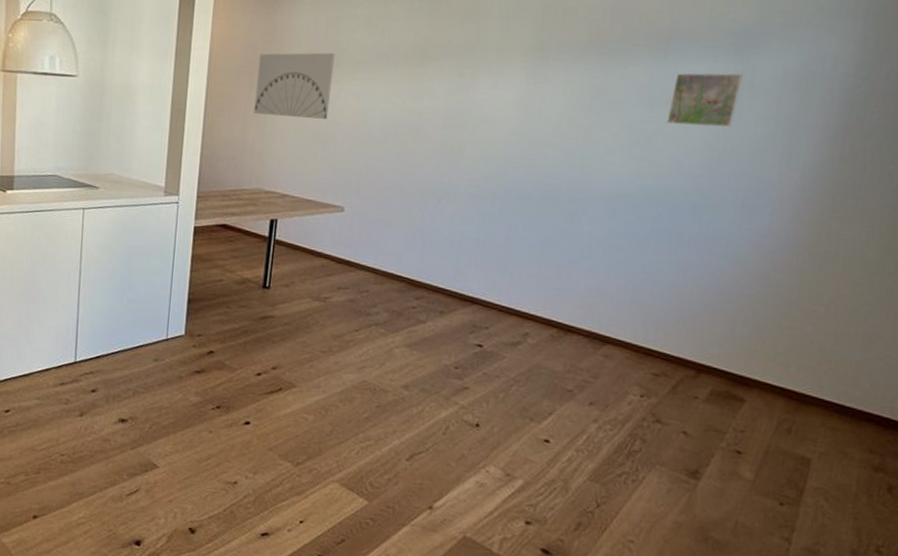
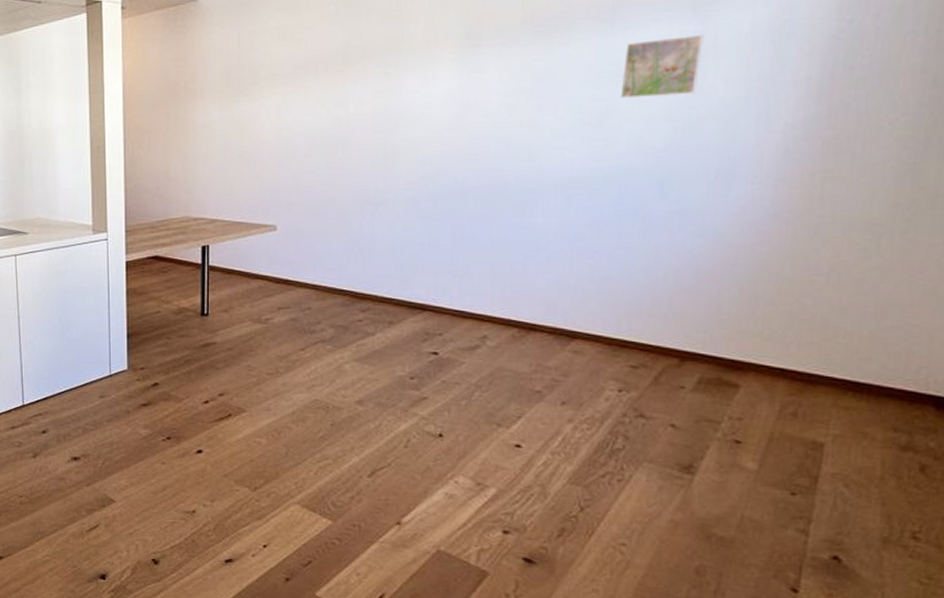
wall art: present [254,52,335,119] -> none [173,70,251,141]

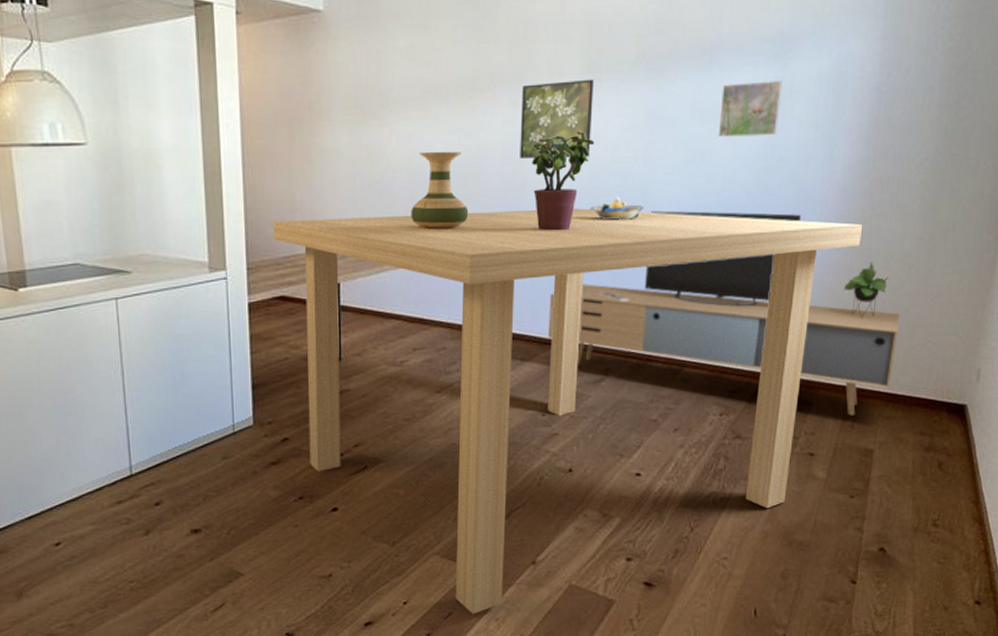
kitchen table: none [149,174,812,566] -> present [273,208,863,614]
vase: none [278,123,337,196] -> present [411,152,469,230]
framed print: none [391,46,474,127] -> present [520,79,595,158]
potted plant: none [404,97,474,198] -> present [532,130,595,231]
media console: none [419,176,865,403] -> present [548,210,900,416]
decorative bowl: none [467,162,530,186] -> present [590,196,644,220]

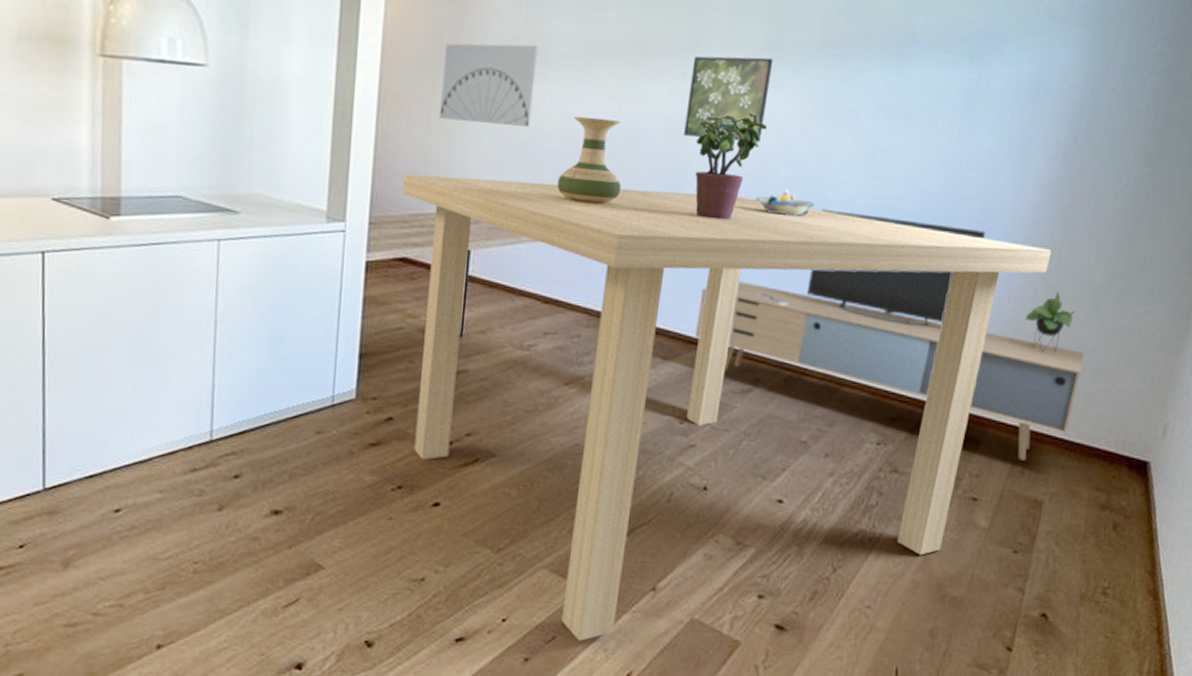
wall art: none [296,91,381,168] -> present [439,43,538,127]
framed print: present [718,79,783,138] -> none [902,80,978,143]

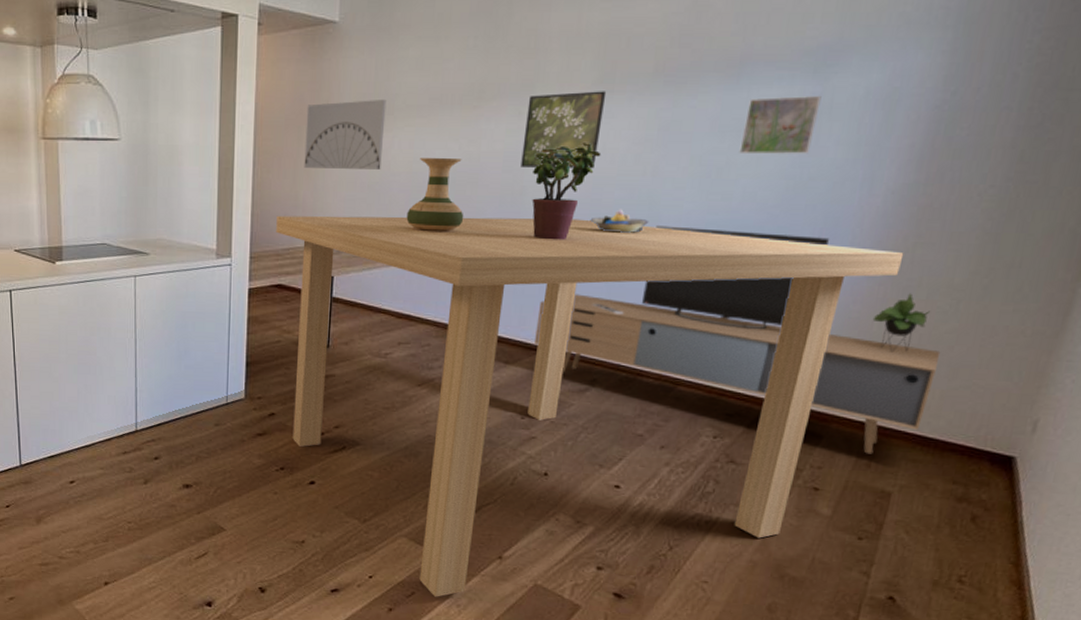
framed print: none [902,80,978,143] -> present [739,95,822,155]

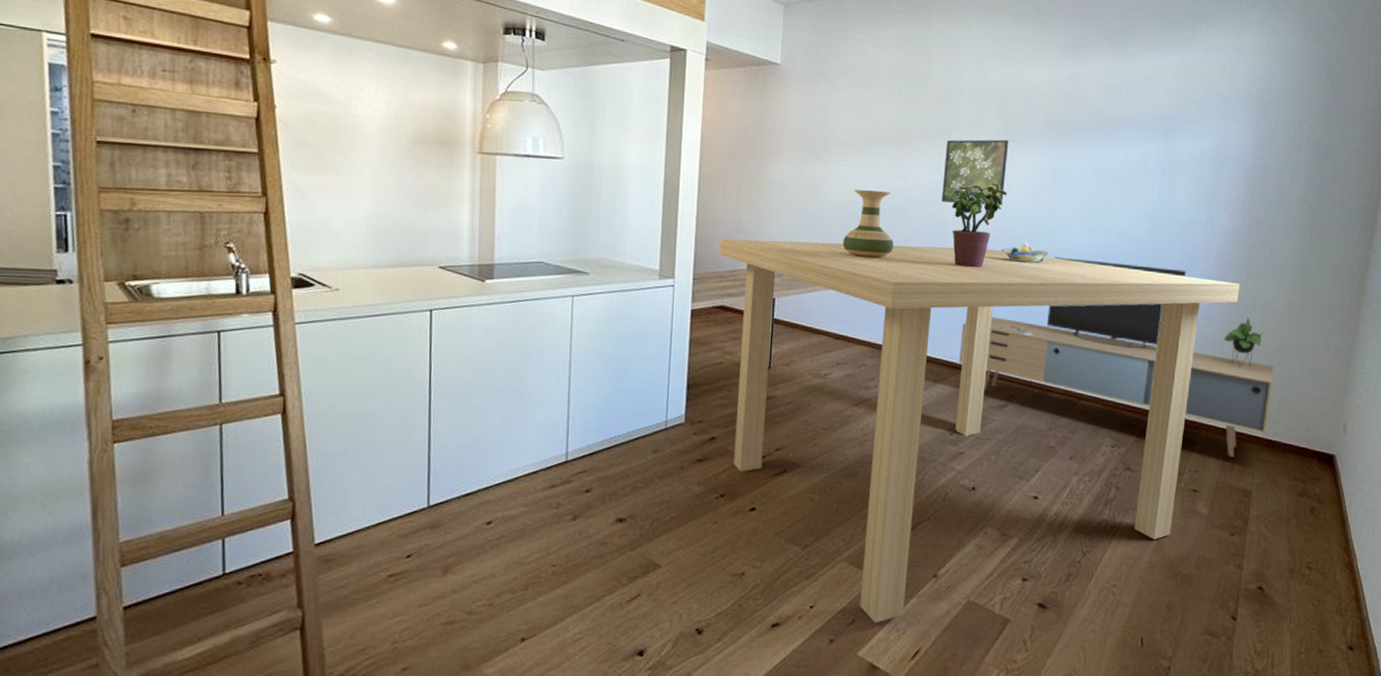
wall art: present [304,99,387,170] -> none [747,135,824,199]
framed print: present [739,95,822,155] -> none [1114,153,1171,201]

